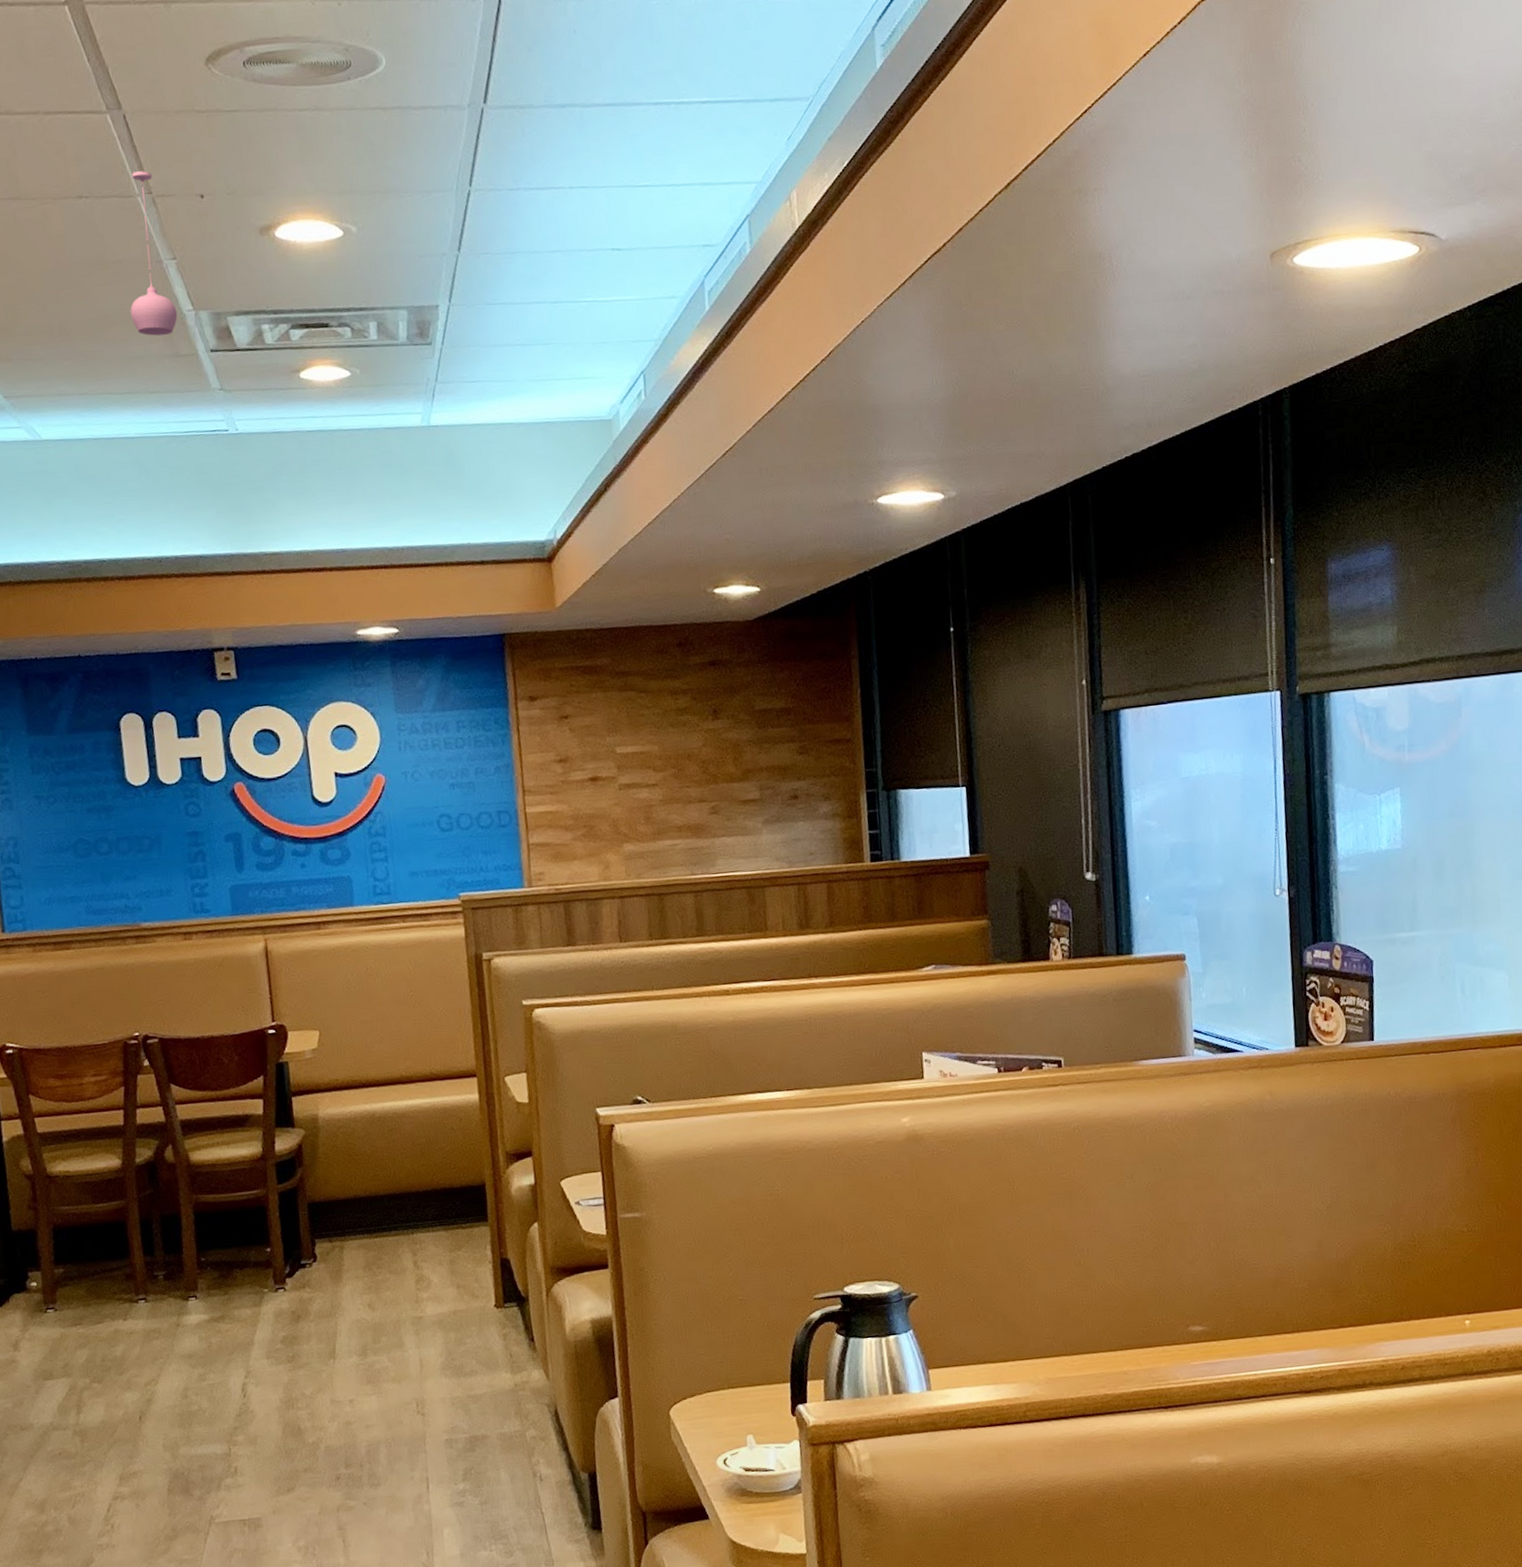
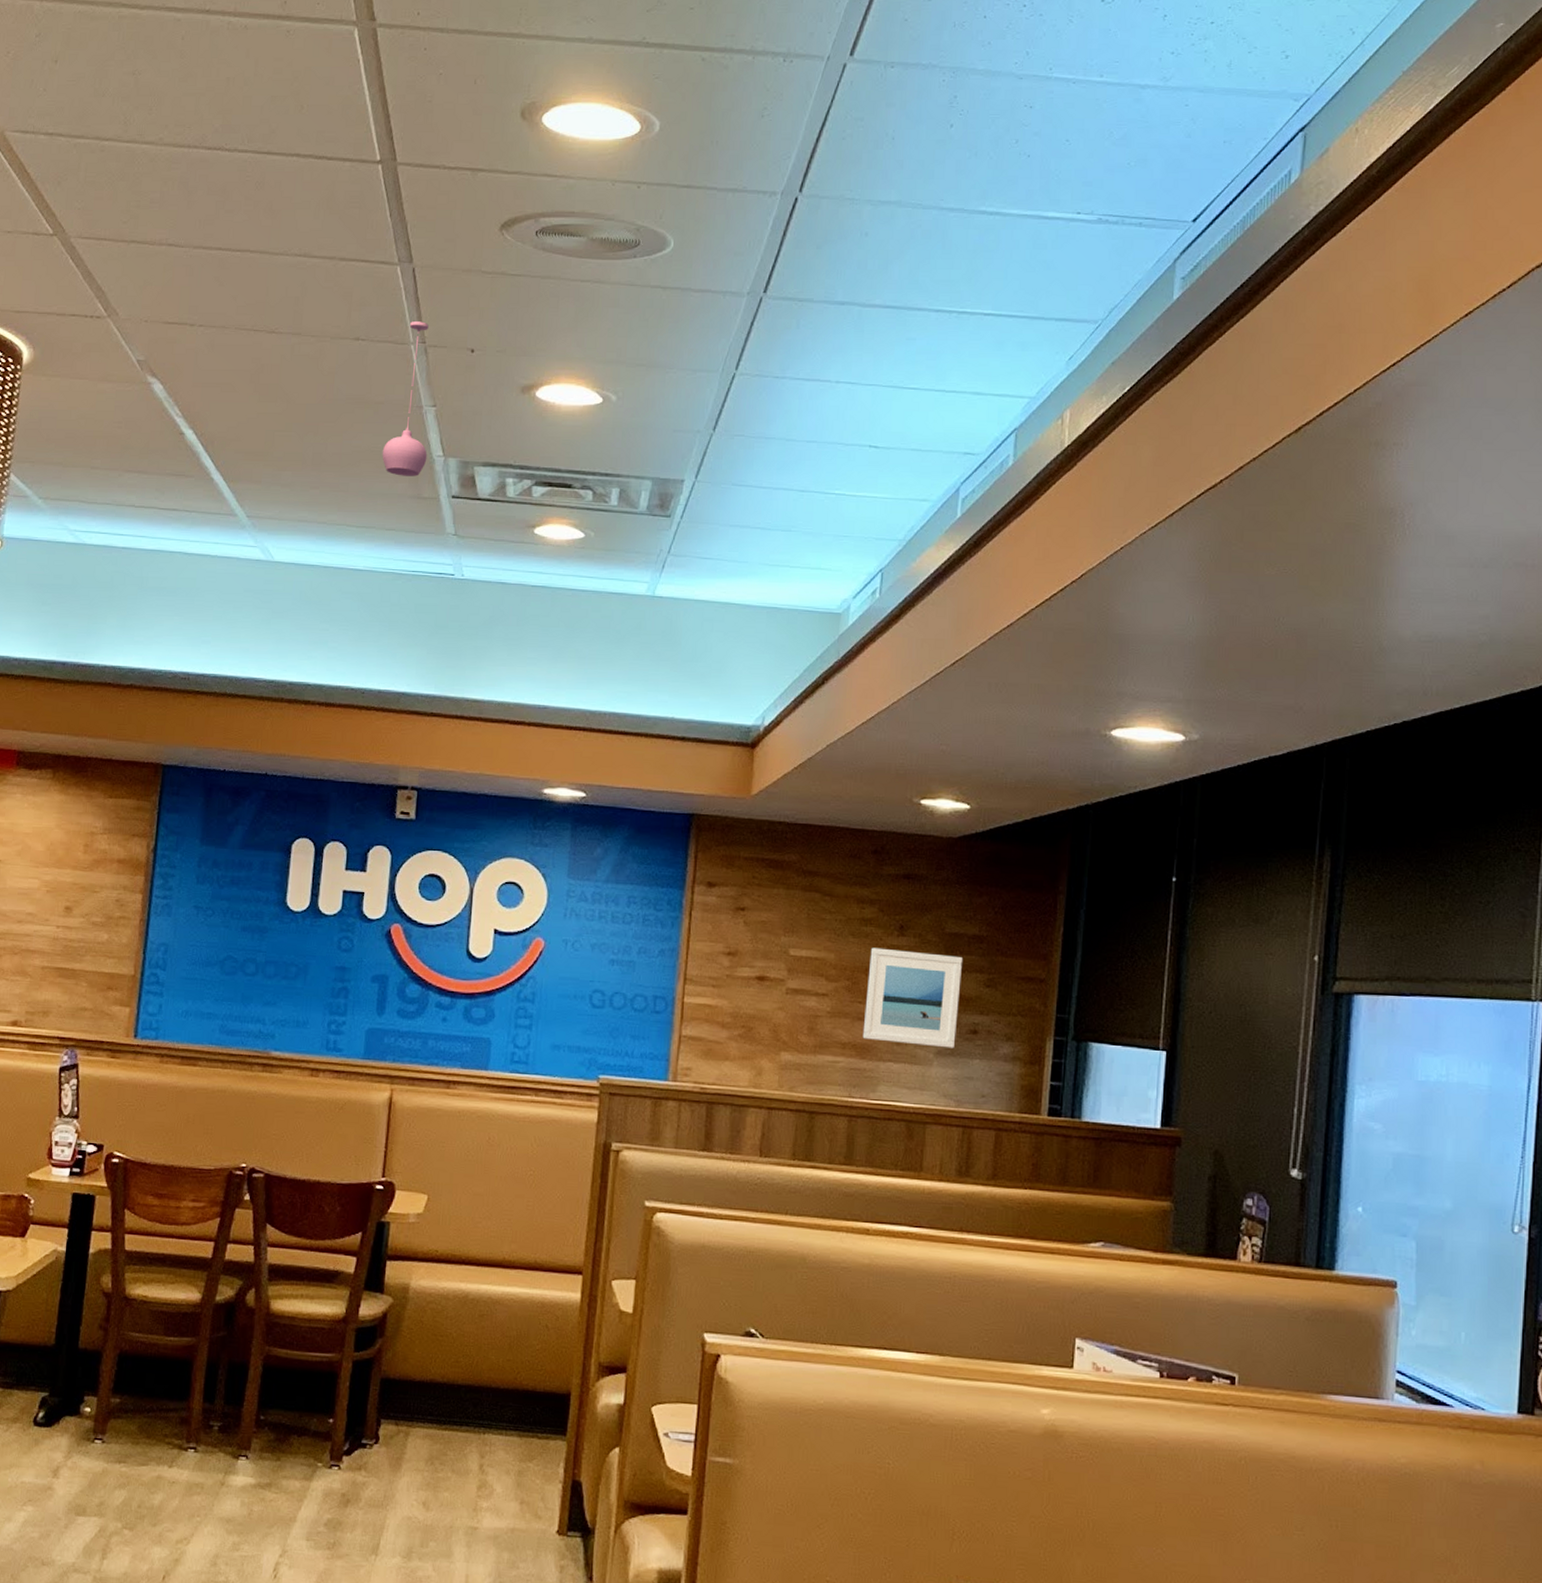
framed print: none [690,730,780,820] -> present [862,947,964,1049]

